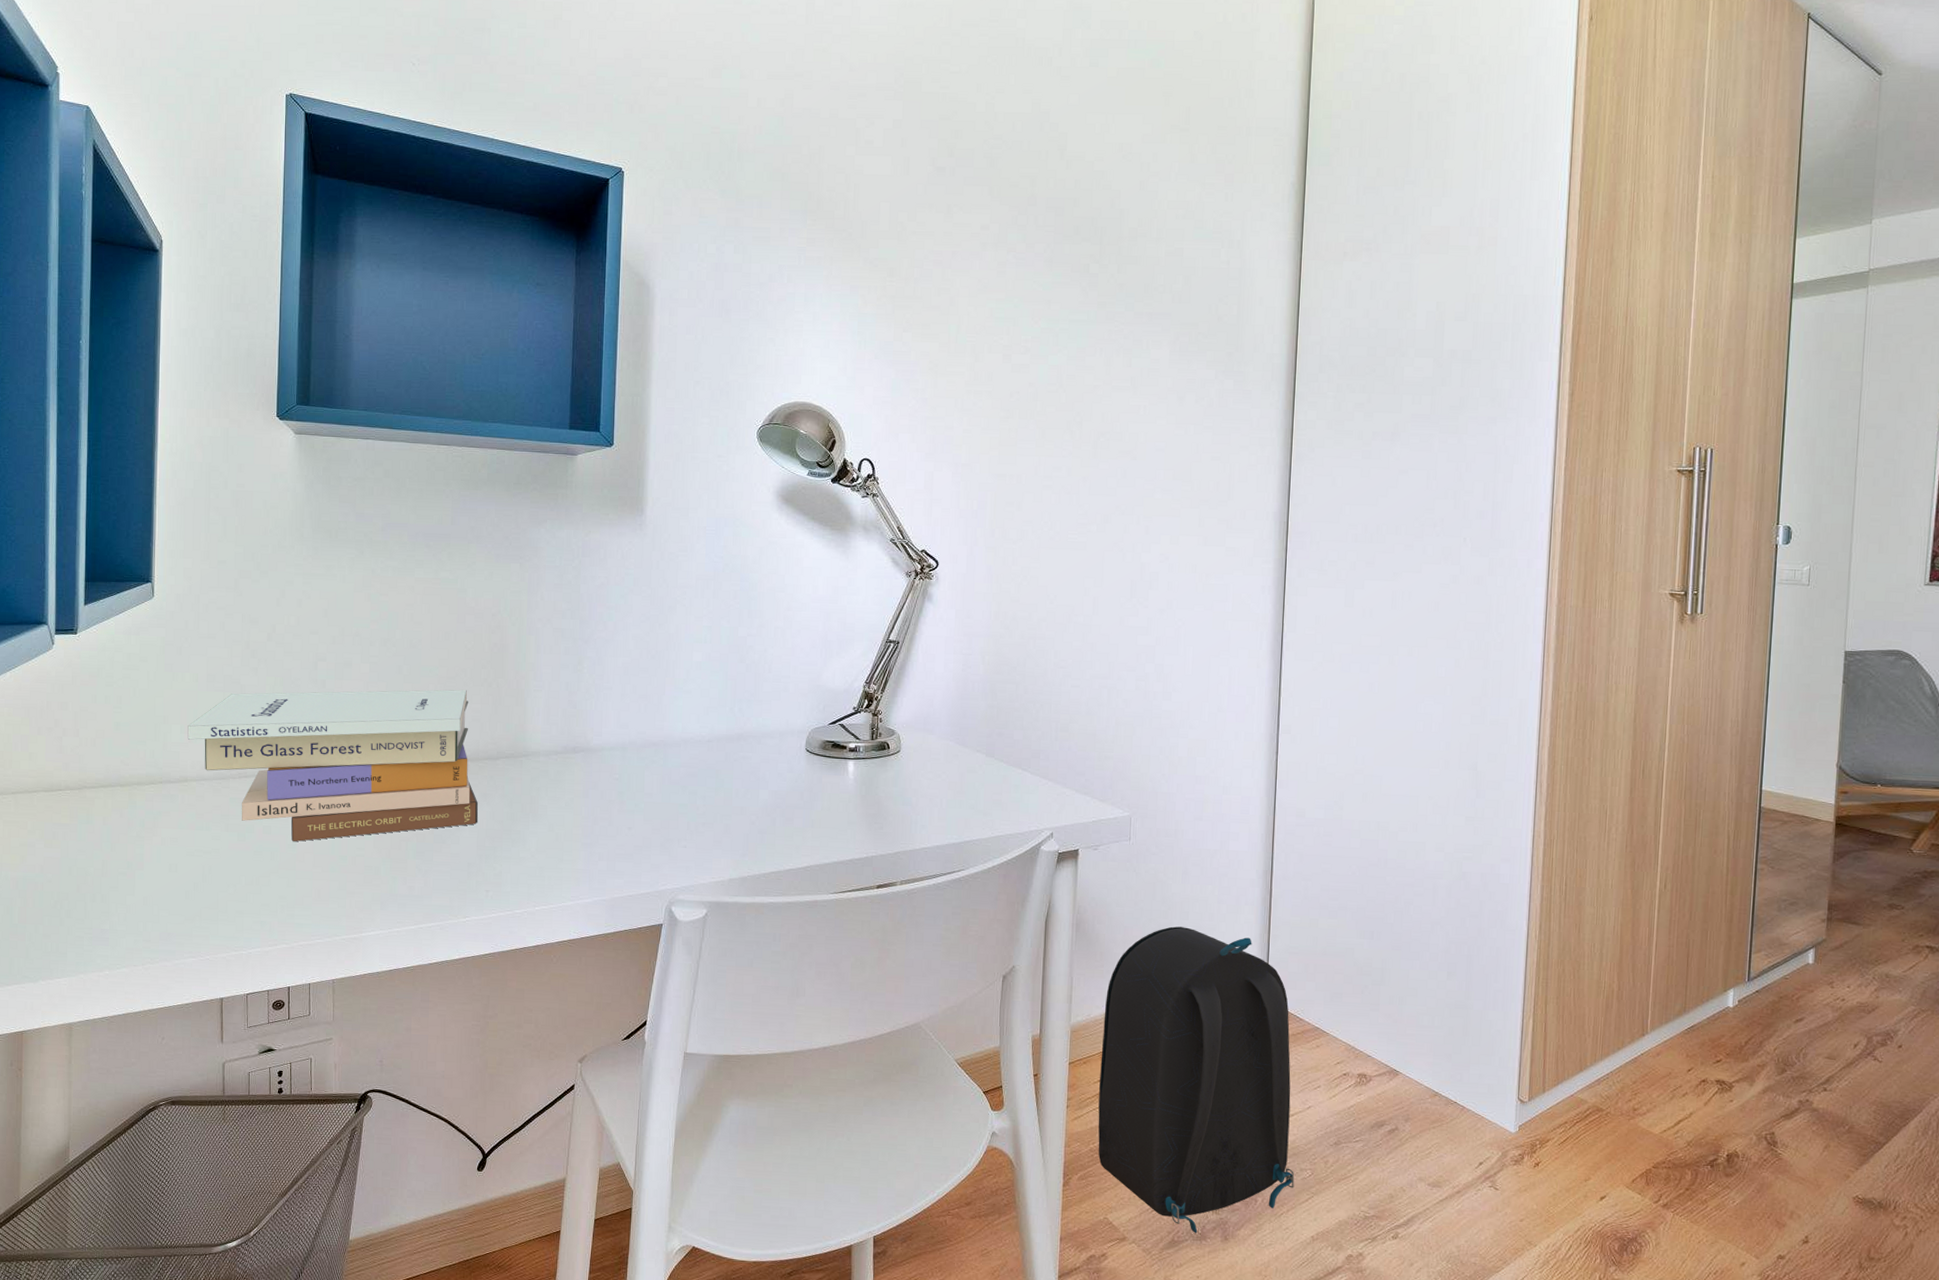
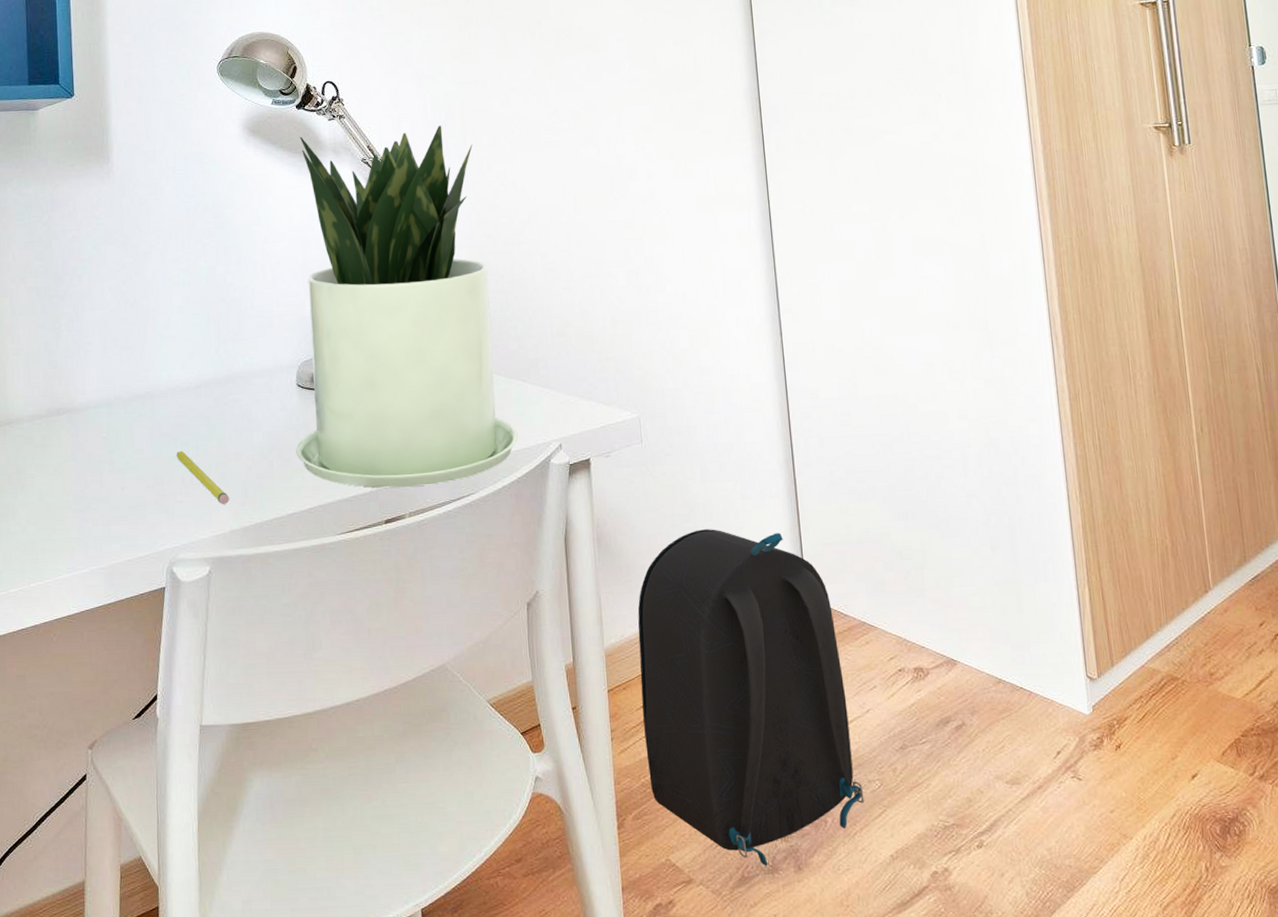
pencil: none [683,799,731,854] -> present [176,451,229,504]
planter: none [799,511,1012,858] -> present [296,125,518,488]

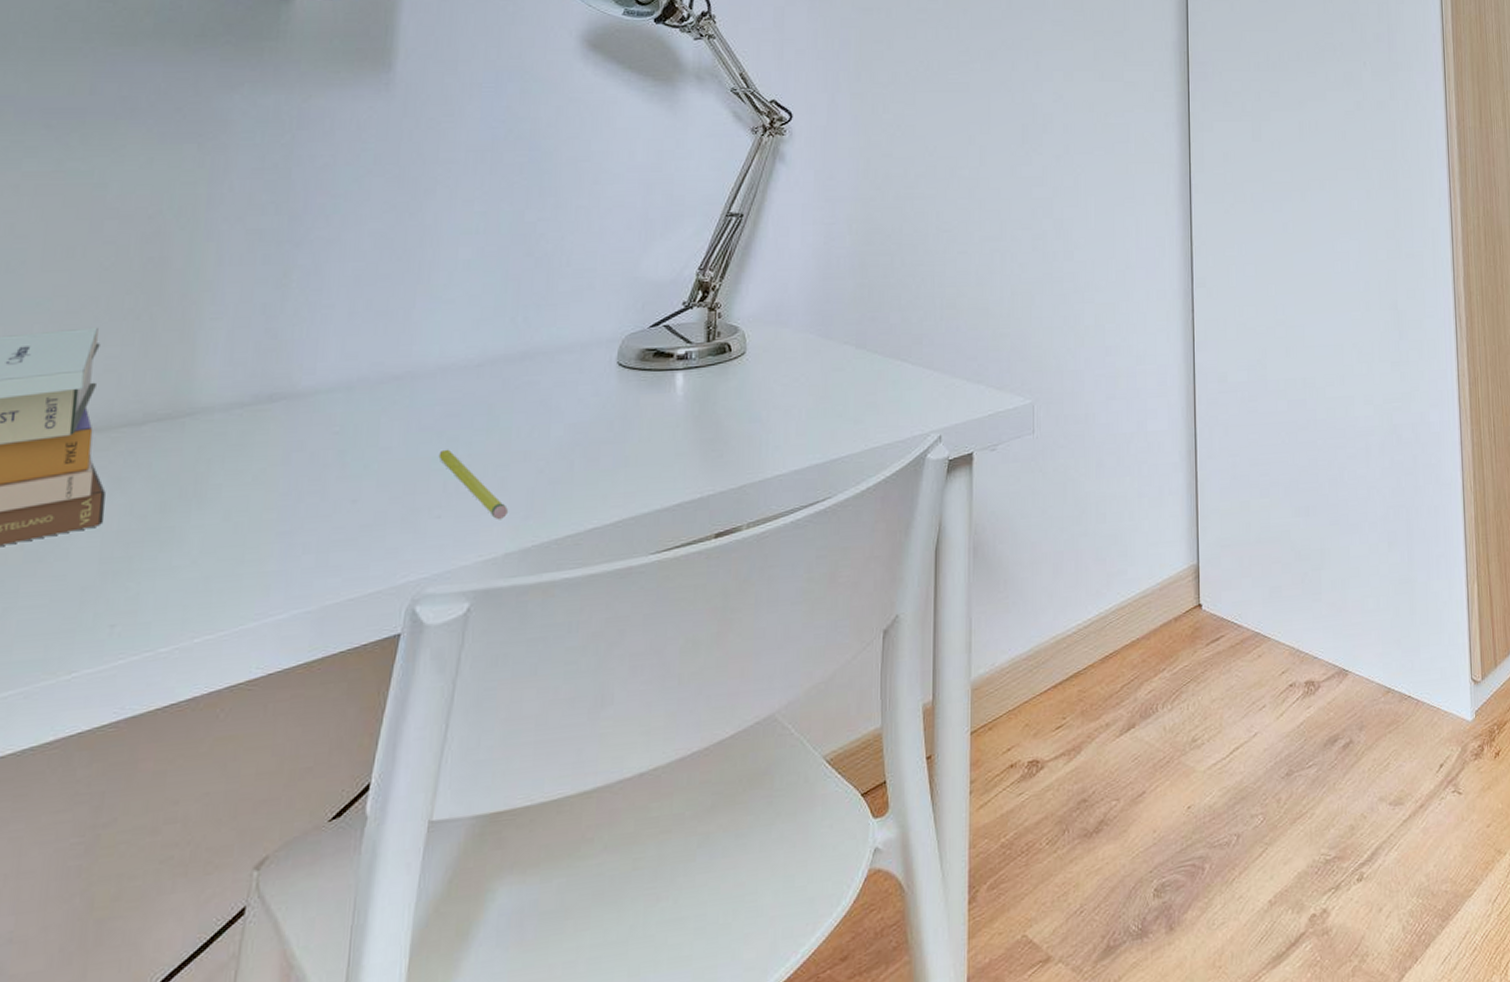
planter: present [296,125,518,488] -> none [607,55,891,493]
backpack: present [637,529,864,866] -> none [1009,532,1245,930]

